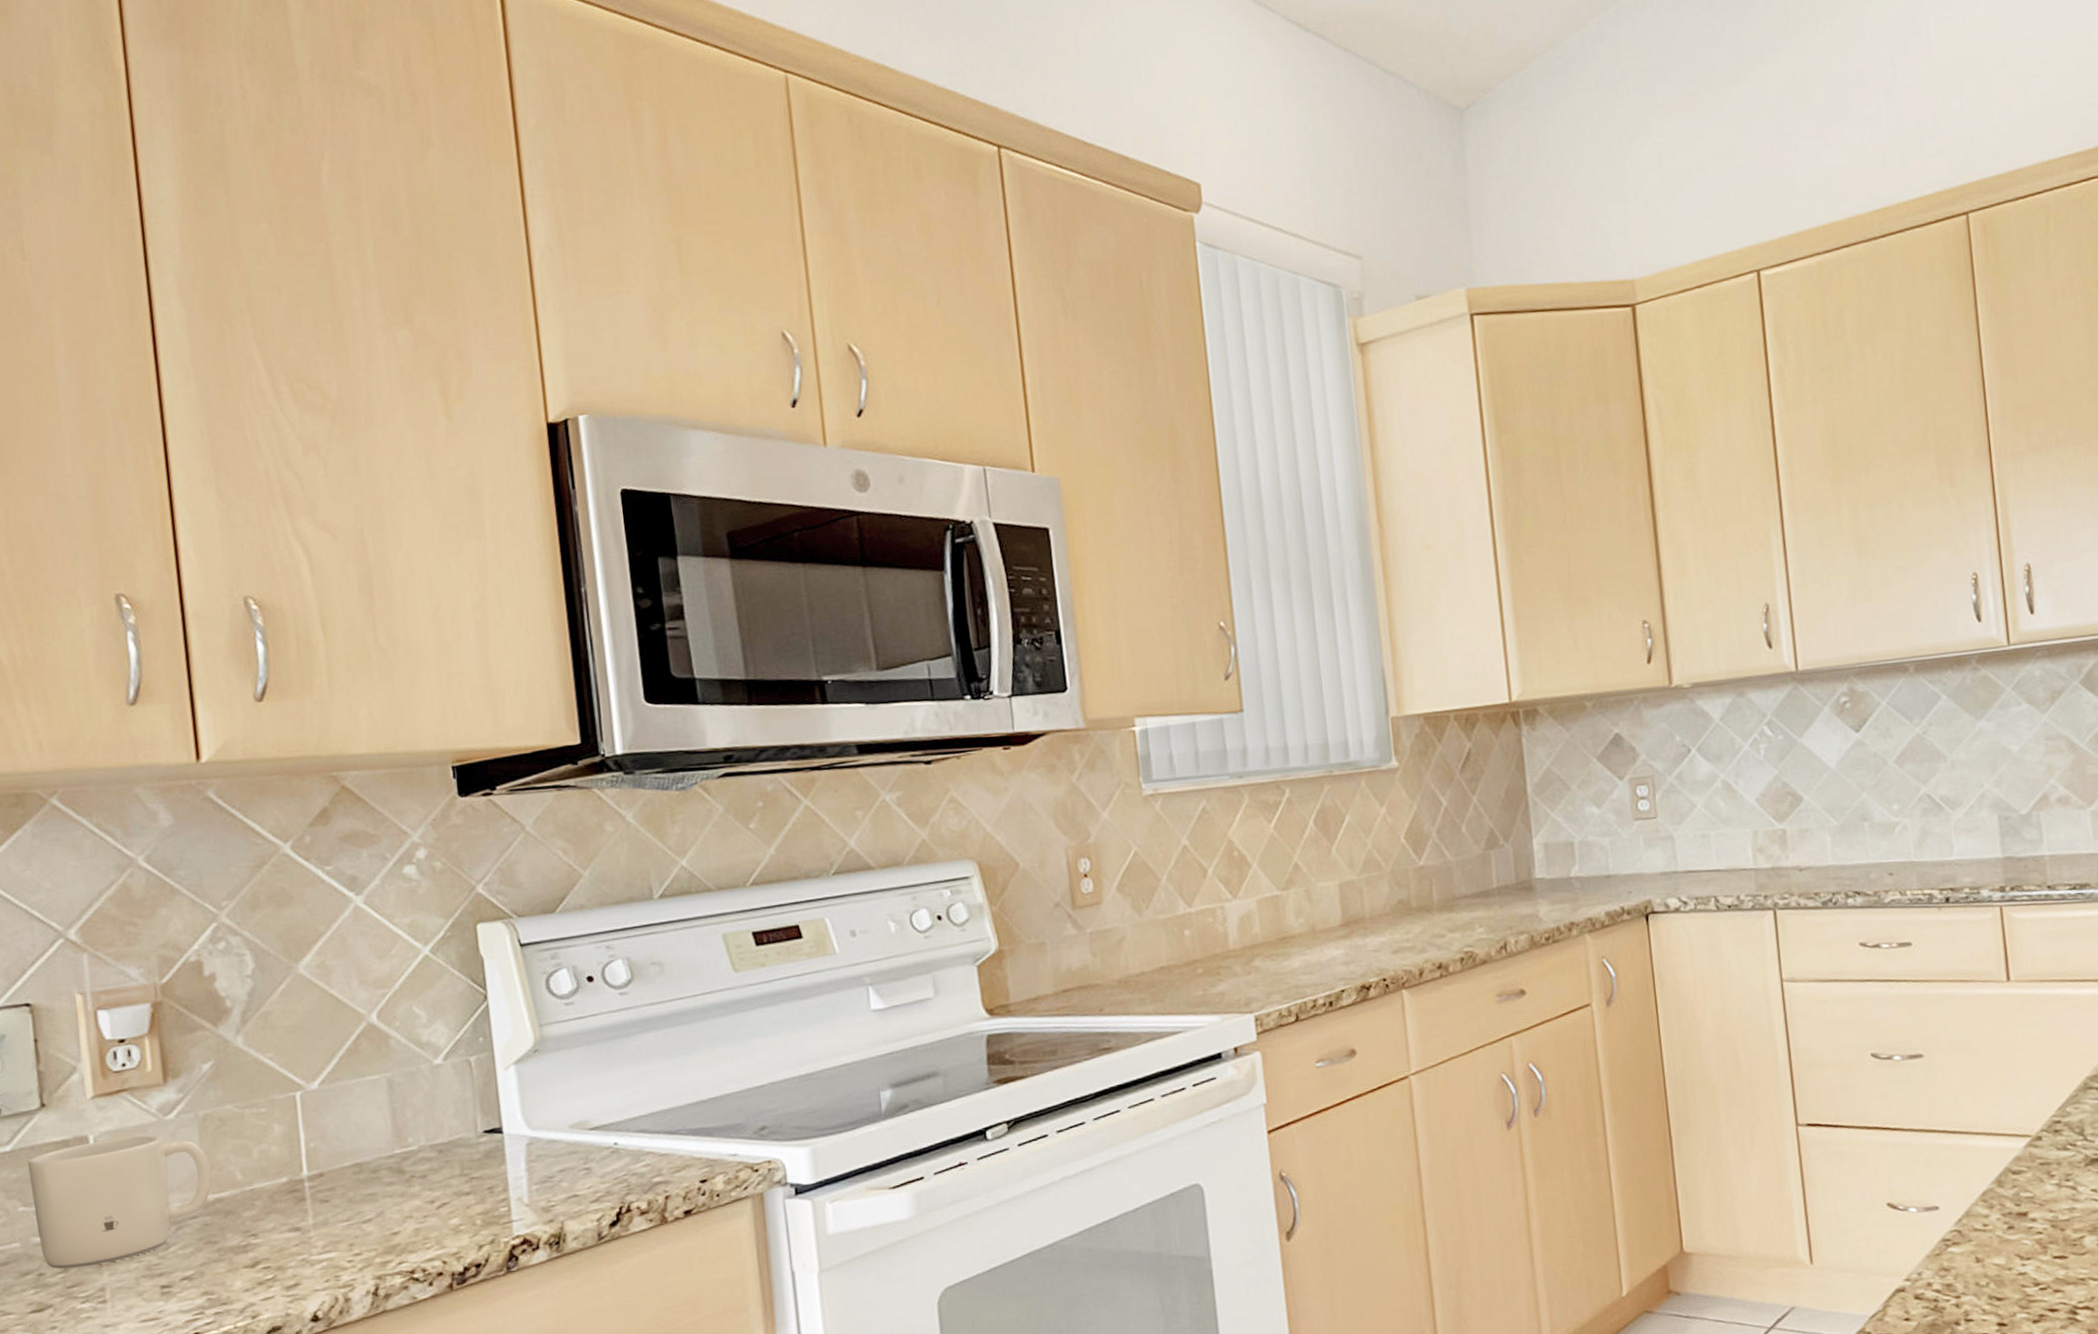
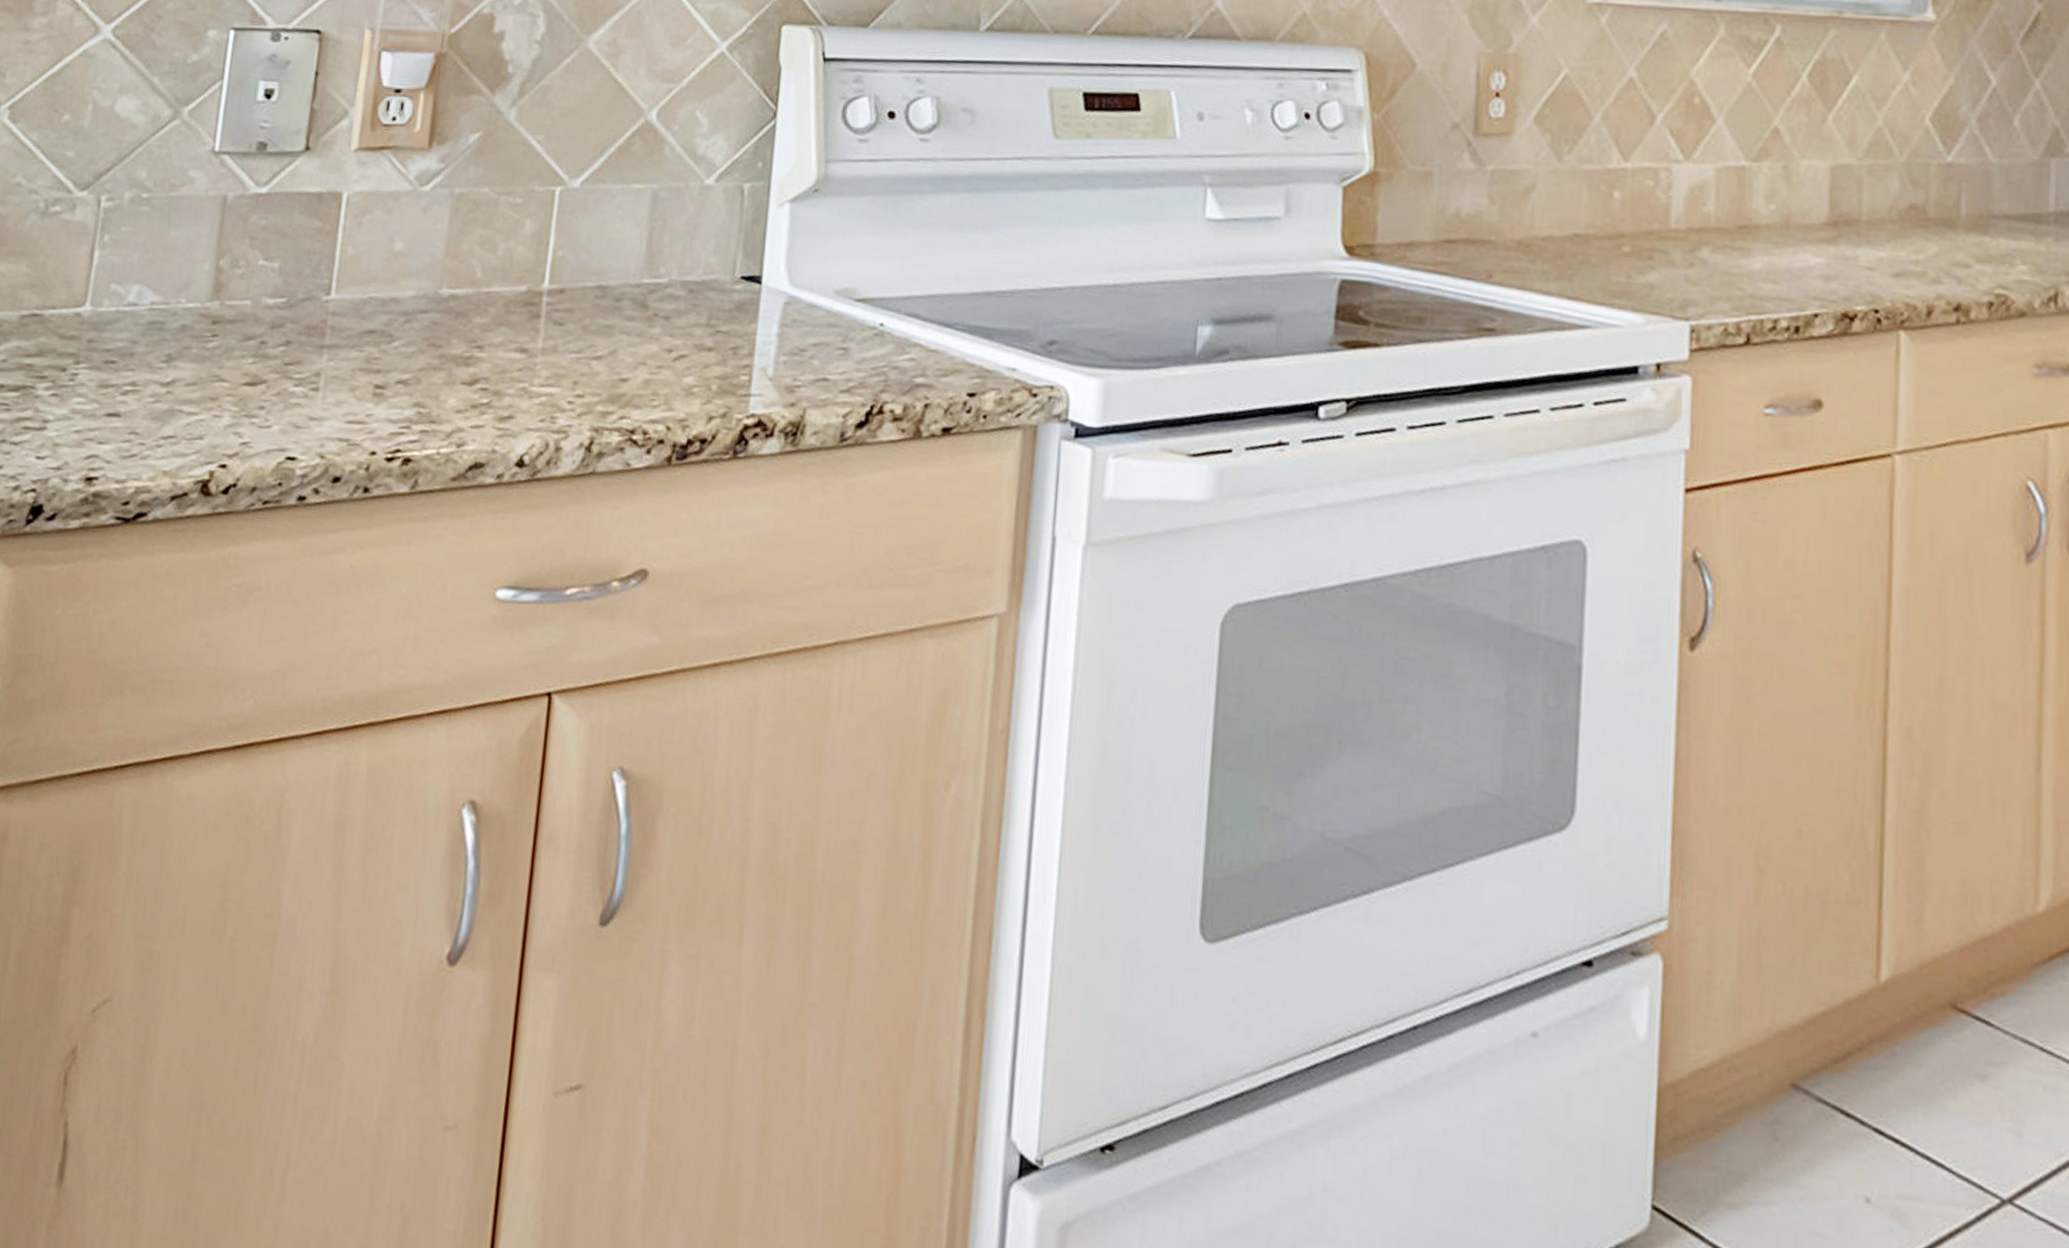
mug: present [27,1134,212,1269] -> none [269,200,454,345]

